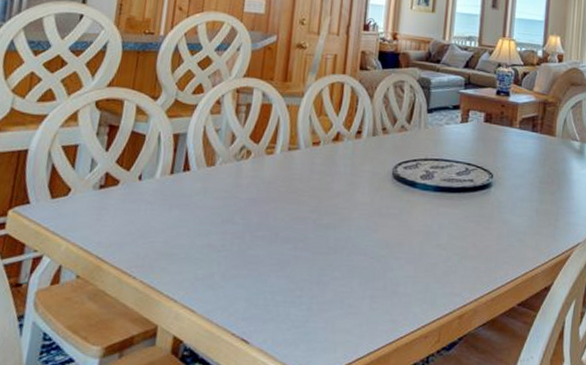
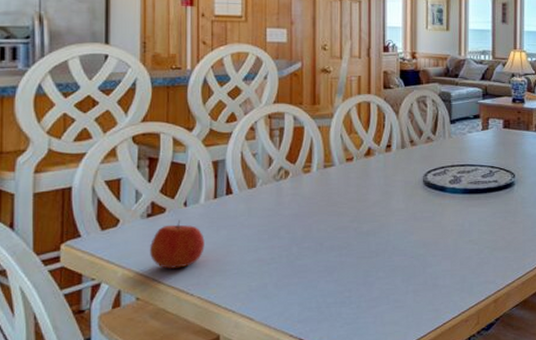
apple: none [97,194,155,248] -> present [150,219,205,270]

